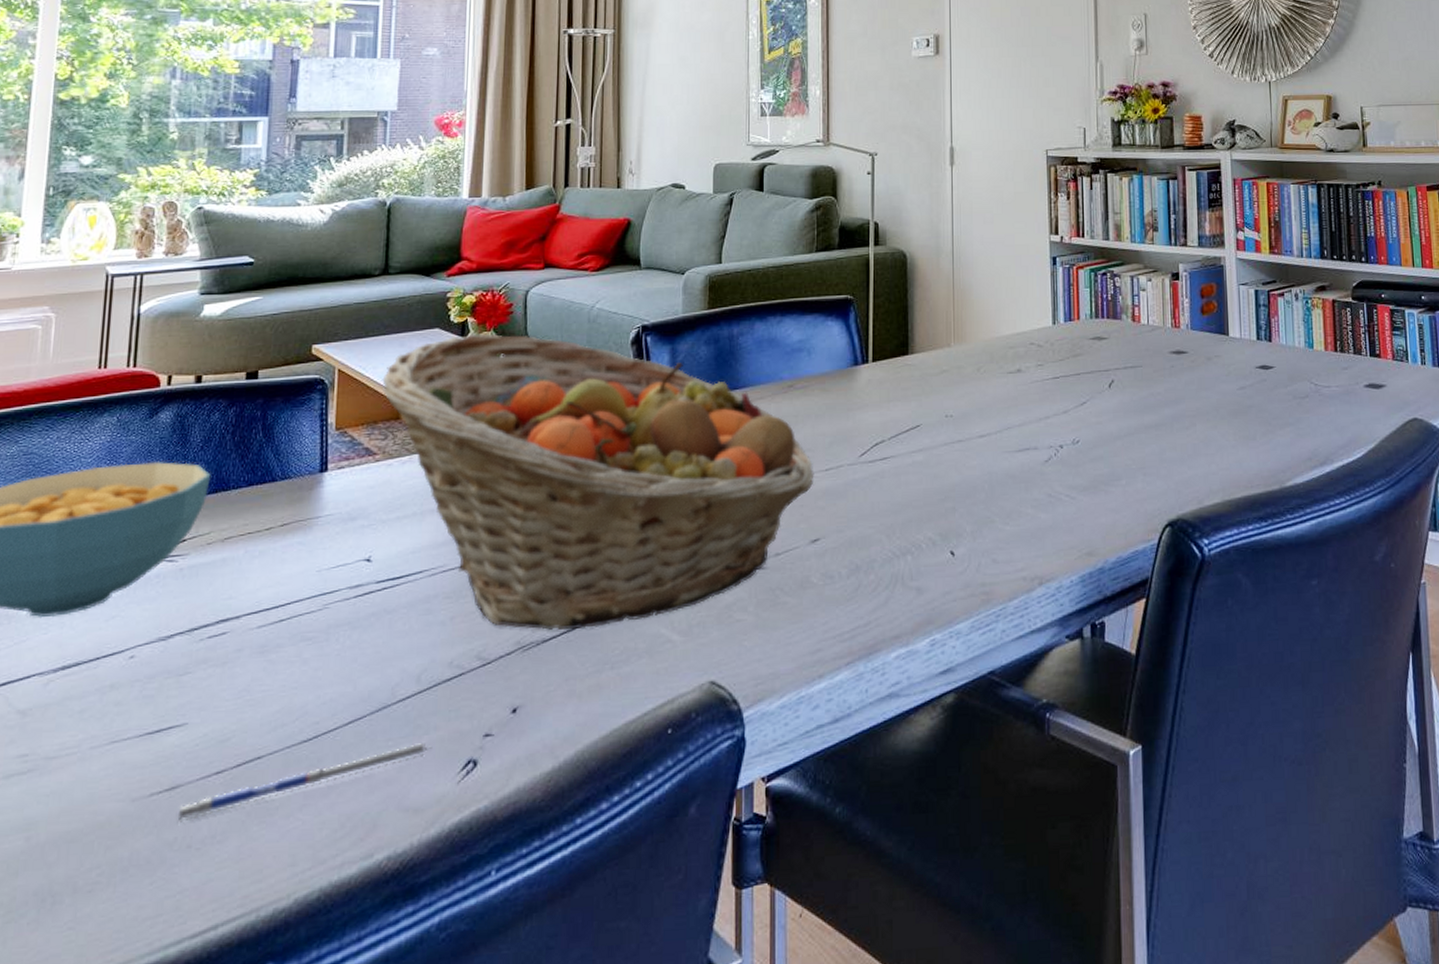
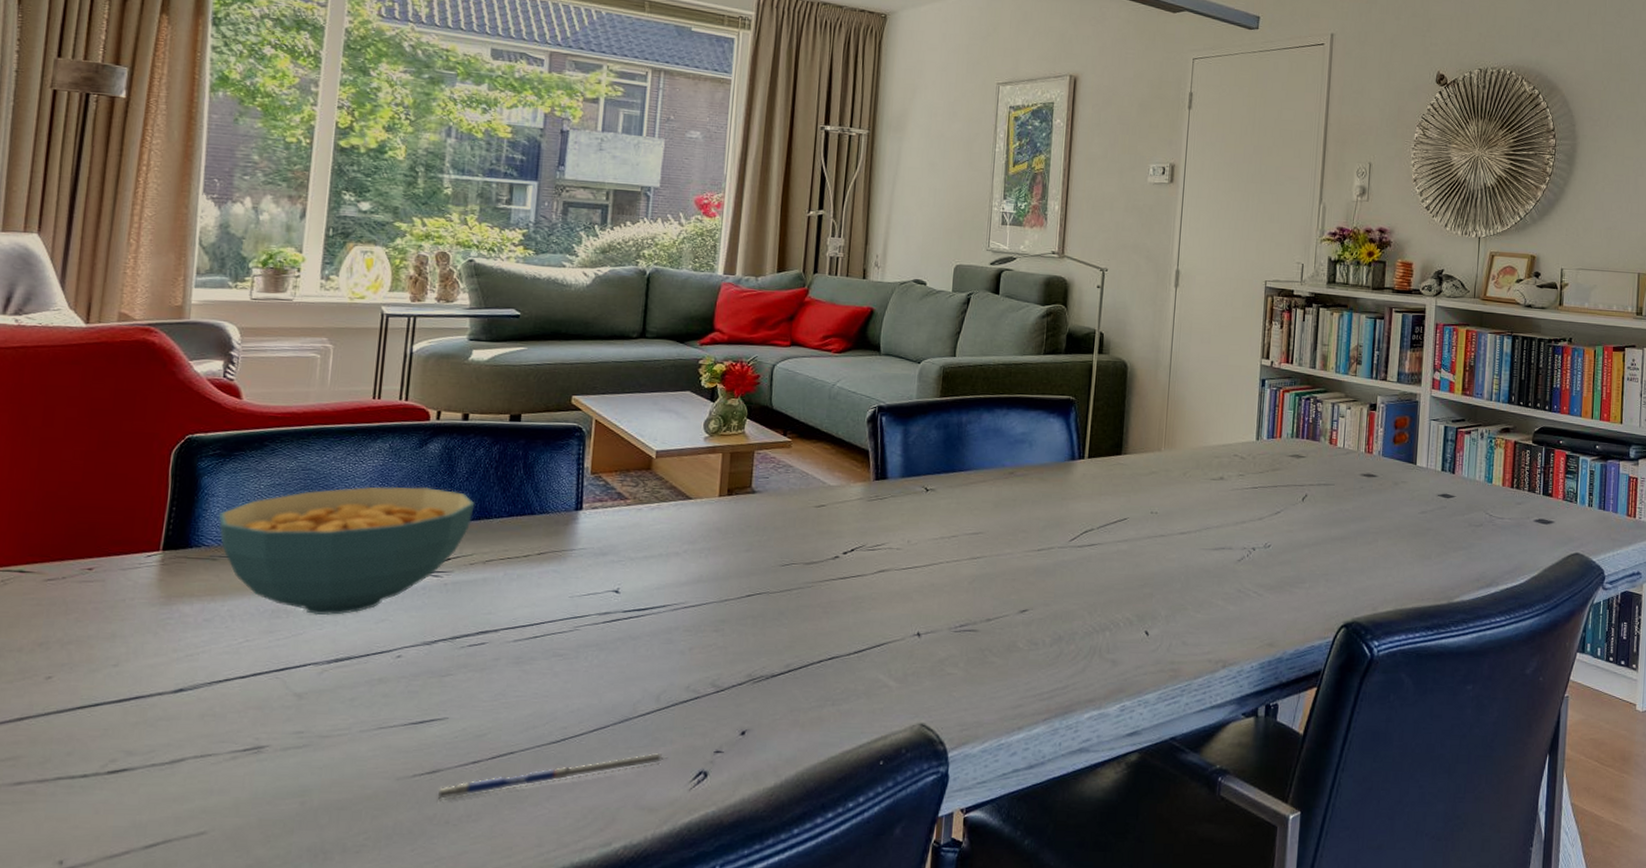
fruit basket: present [382,333,814,630] -> none [635,399,1027,669]

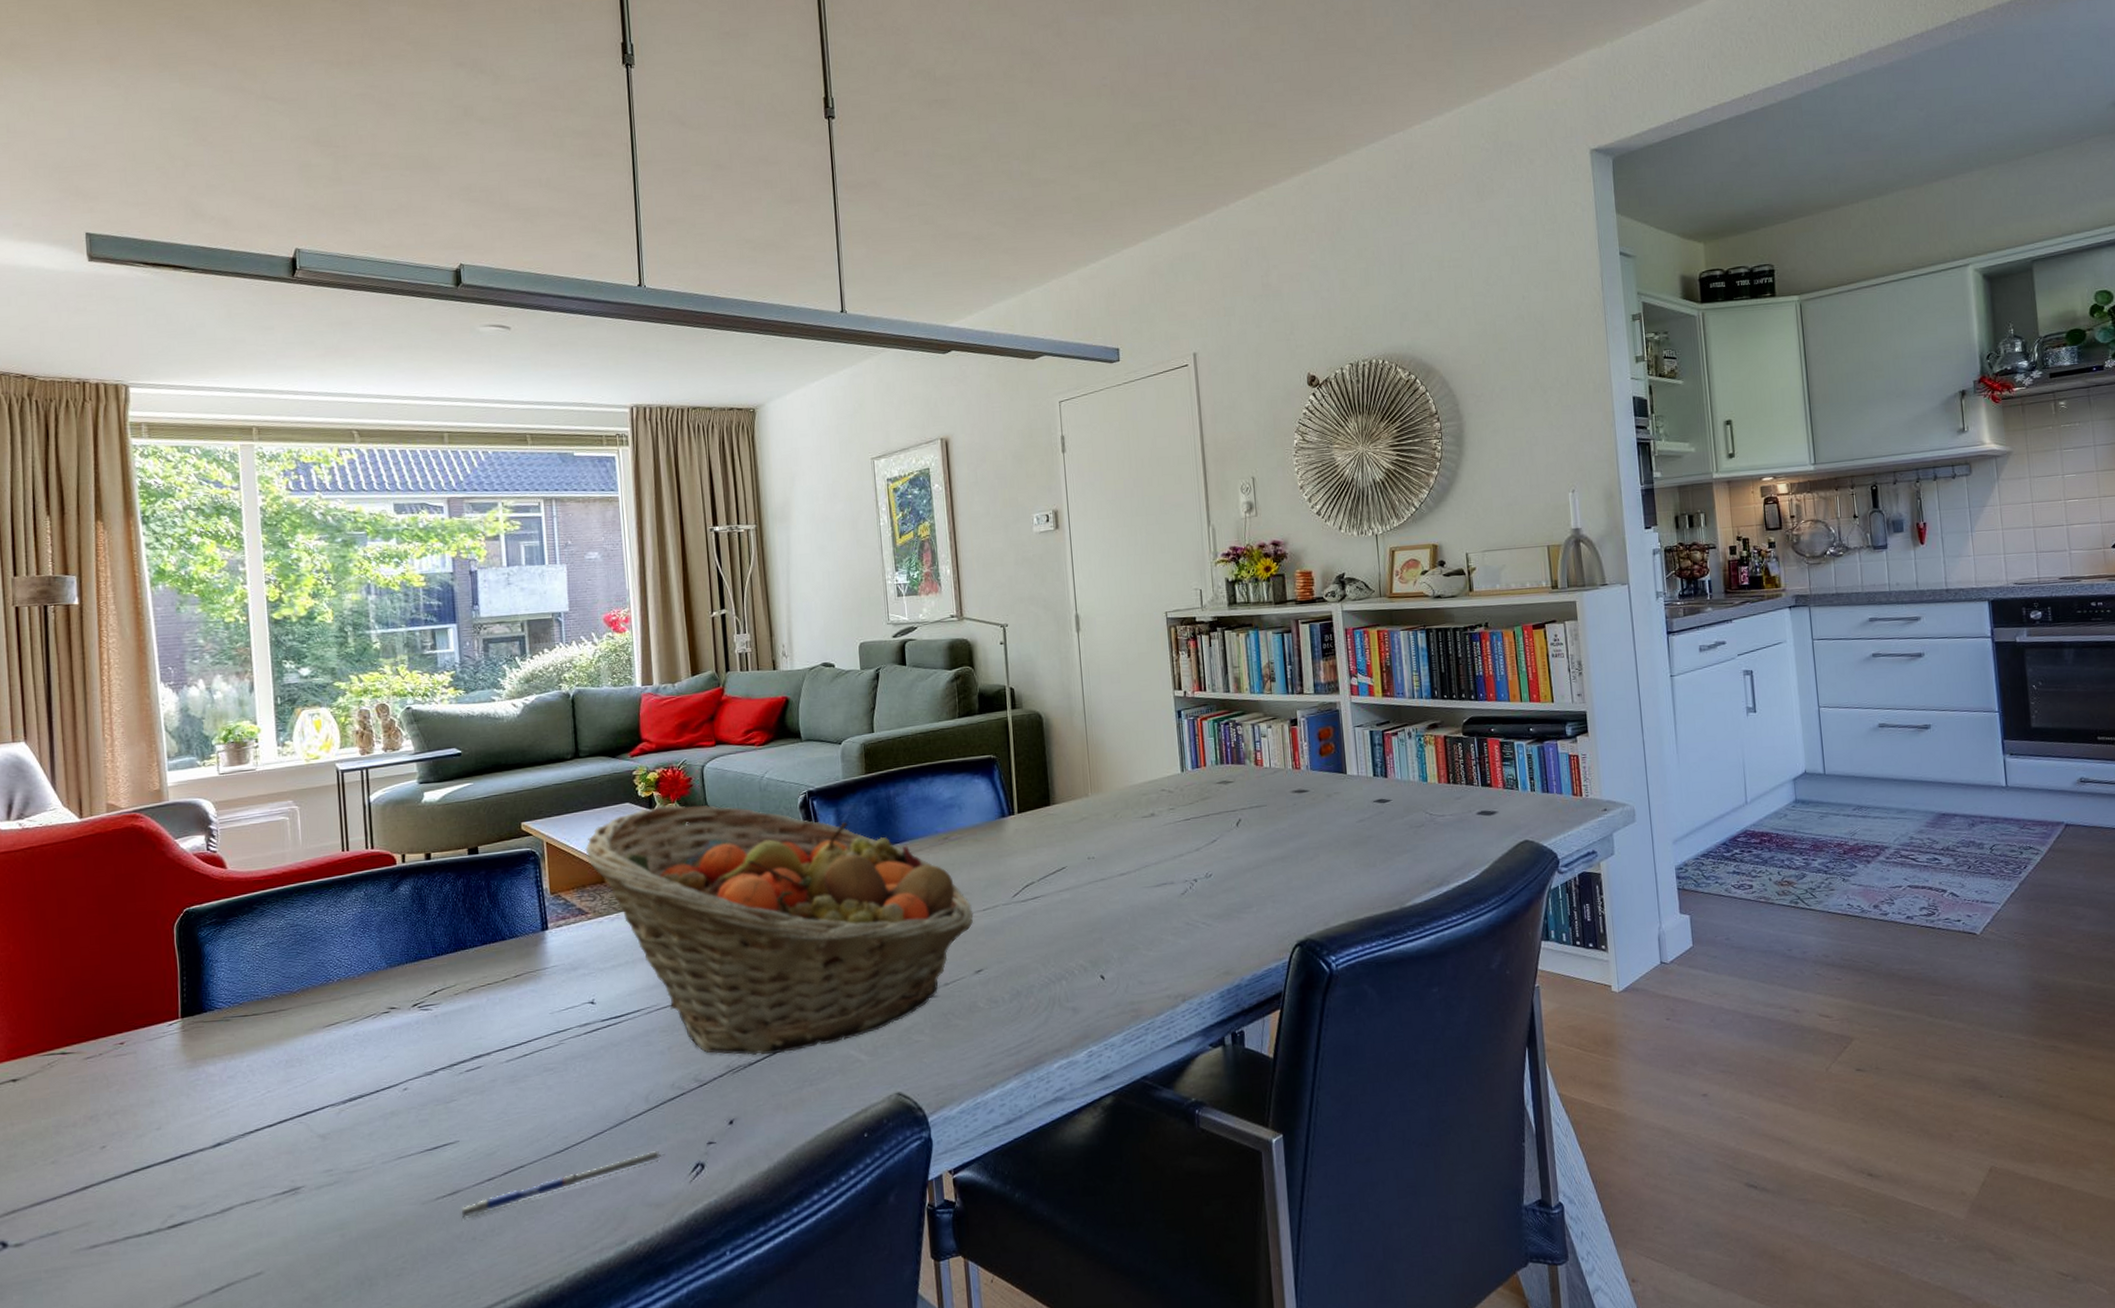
cereal bowl: present [218,486,475,616] -> none [224,927,450,1060]
fruit basket: none [635,399,1027,669] -> present [585,805,974,1055]

